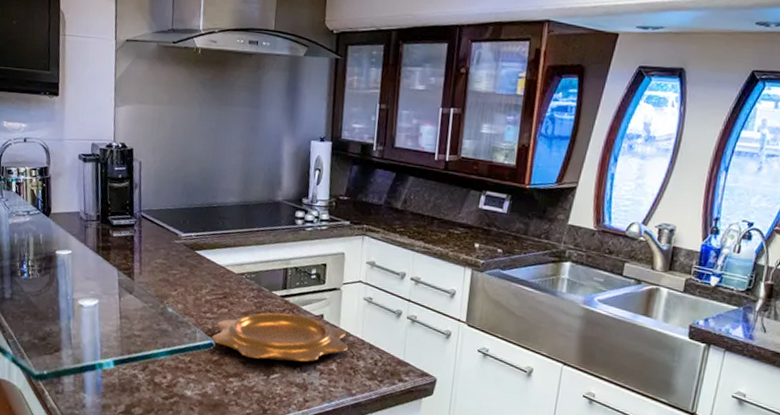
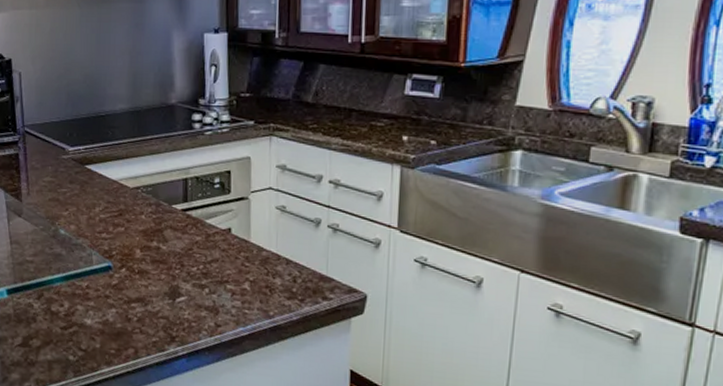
decorative bowl: present [211,312,348,362] -> none [109,228,261,283]

